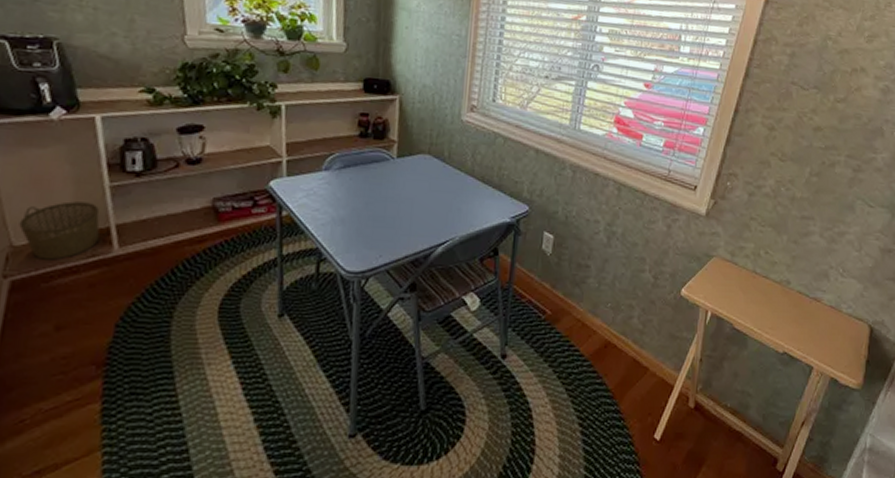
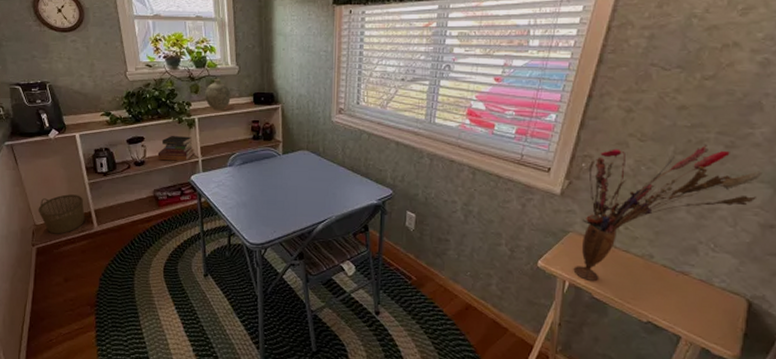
books: none [222,126,278,161] -> present [157,136,195,161]
decorative vase: none [297,55,334,98] -> present [205,78,231,111]
bouquet: none [716,166,883,310] -> present [573,144,763,281]

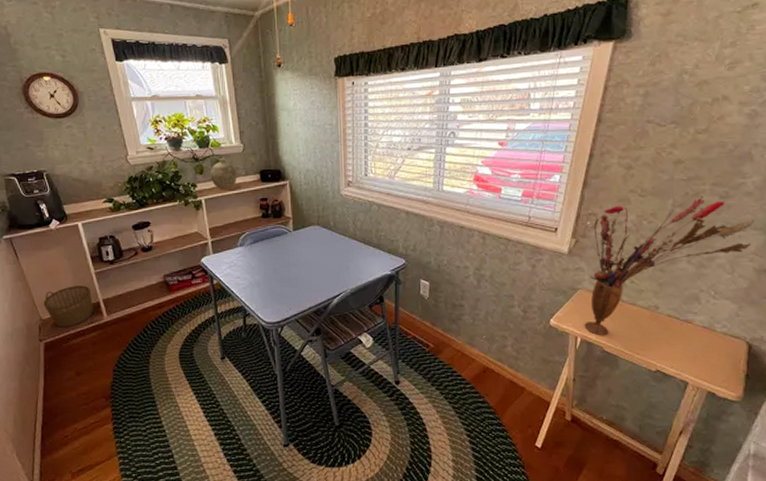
books: present [157,136,195,161] -> none [165,218,204,245]

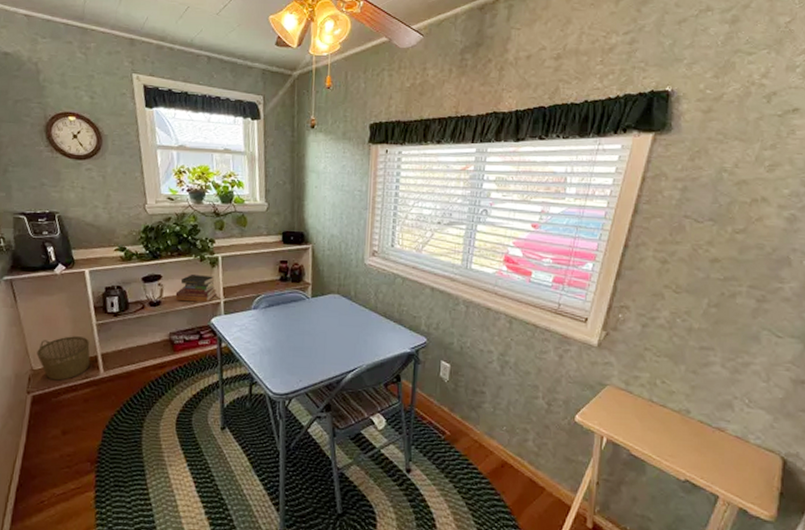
books: none [165,218,204,245] -> present [175,275,217,303]
decorative vase: present [210,157,237,191] -> none [230,214,259,249]
bouquet: present [584,196,756,335] -> none [611,297,793,437]

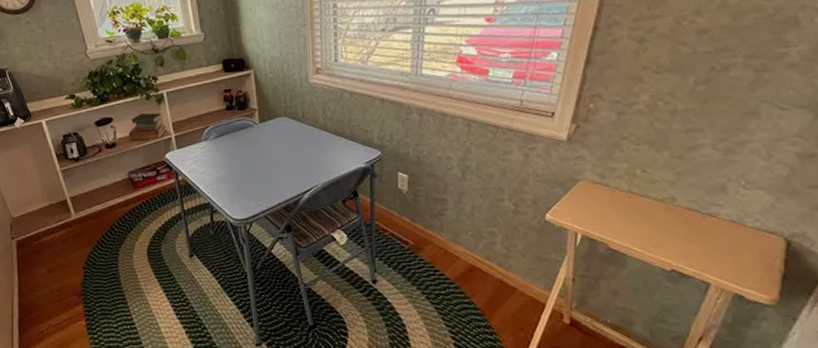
basket: present [36,336,90,381] -> none [13,183,61,226]

